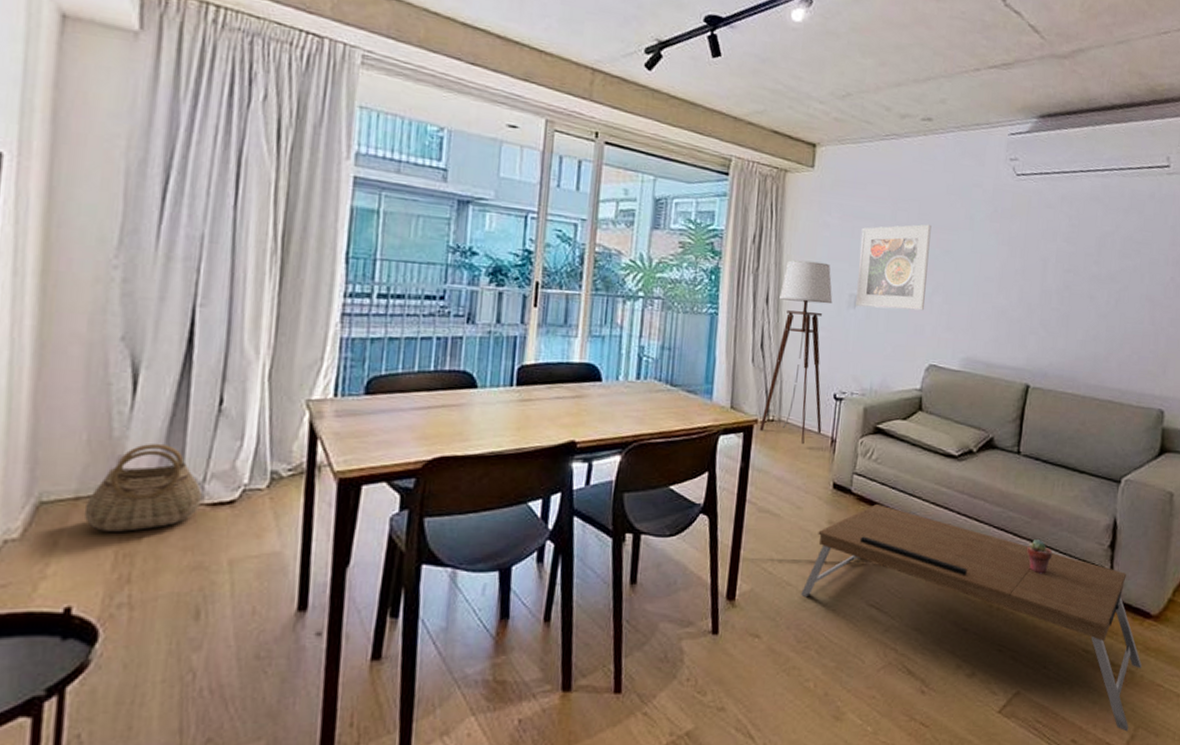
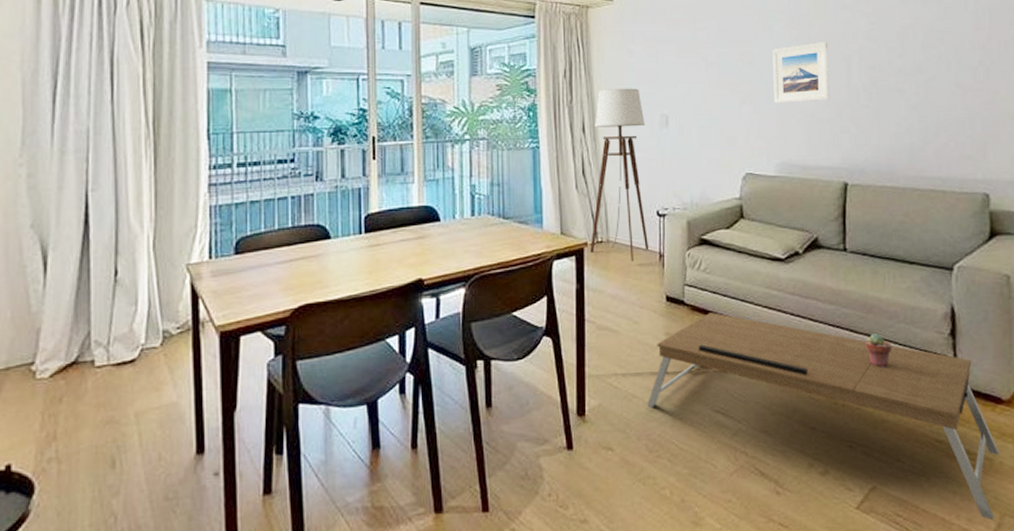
basket: present [83,444,203,532] -> none [14,315,109,396]
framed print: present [856,224,931,311] -> none [665,40,735,125]
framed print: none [966,238,1028,299] -> present [772,41,830,104]

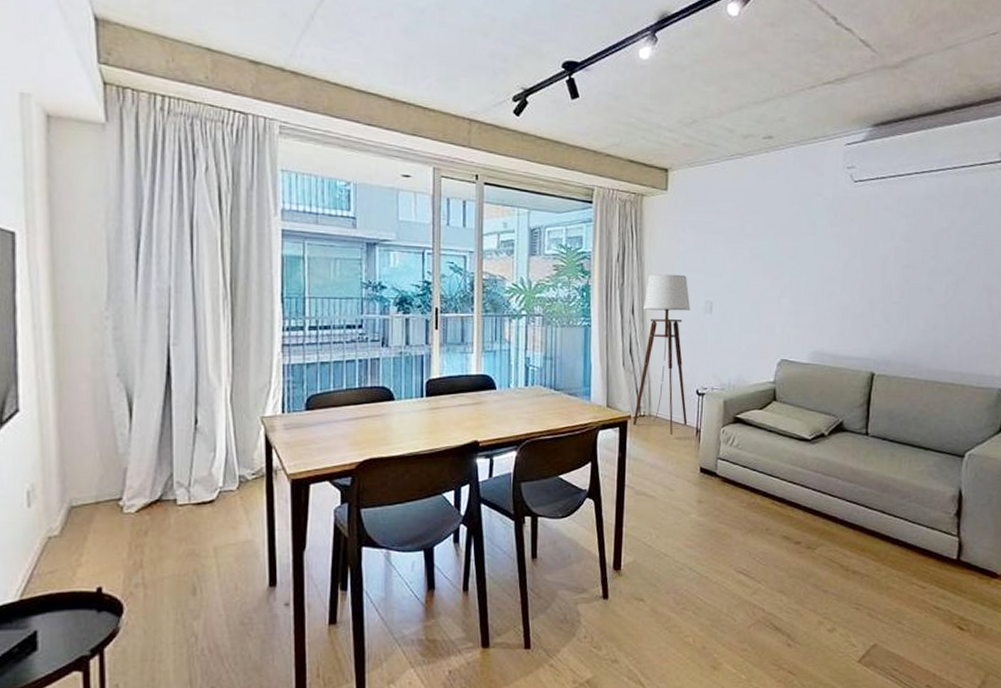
coffee table: present [647,313,999,520] -> none [677,485,990,678]
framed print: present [772,41,830,104] -> none [812,239,867,296]
potted succulent: present [865,333,891,368] -> none [878,511,902,541]

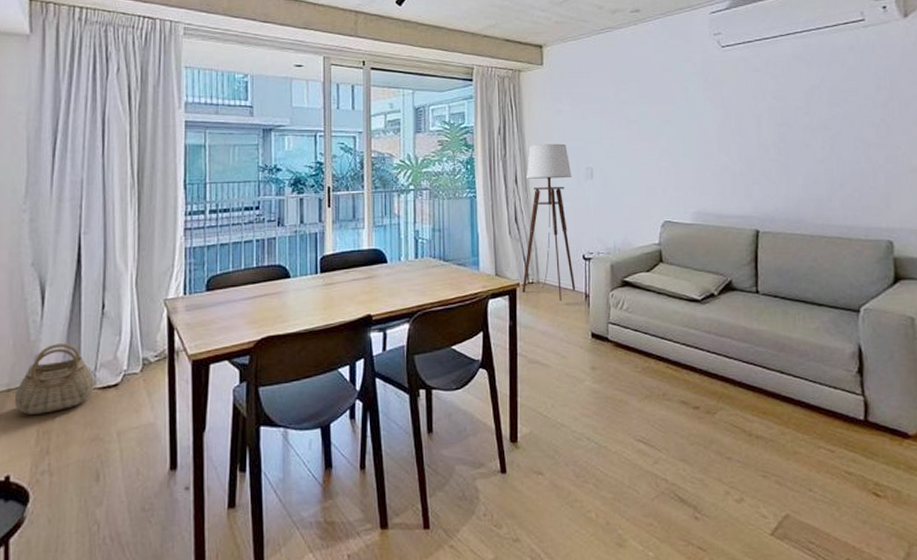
basket: none [103,458,190,528] -> present [14,344,96,415]

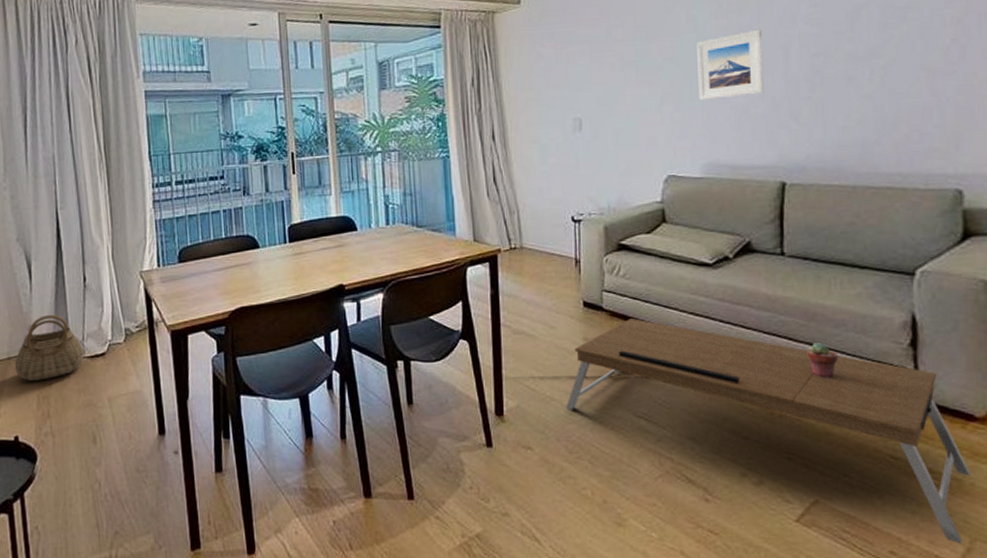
floor lamp: present [522,143,576,302] -> none [504,92,565,268]
coffee table: none [575,349,907,550] -> present [566,319,970,544]
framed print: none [688,100,742,157] -> present [697,29,764,101]
potted succulent: none [777,370,802,402] -> present [806,342,838,378]

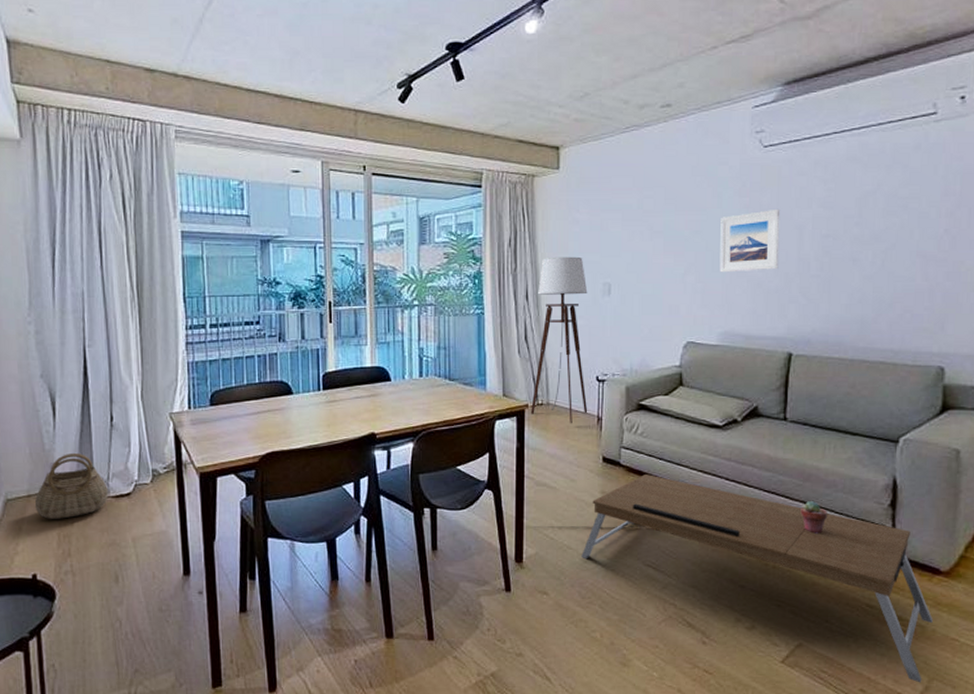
floor lamp: none [504,92,565,268] -> present [531,256,588,424]

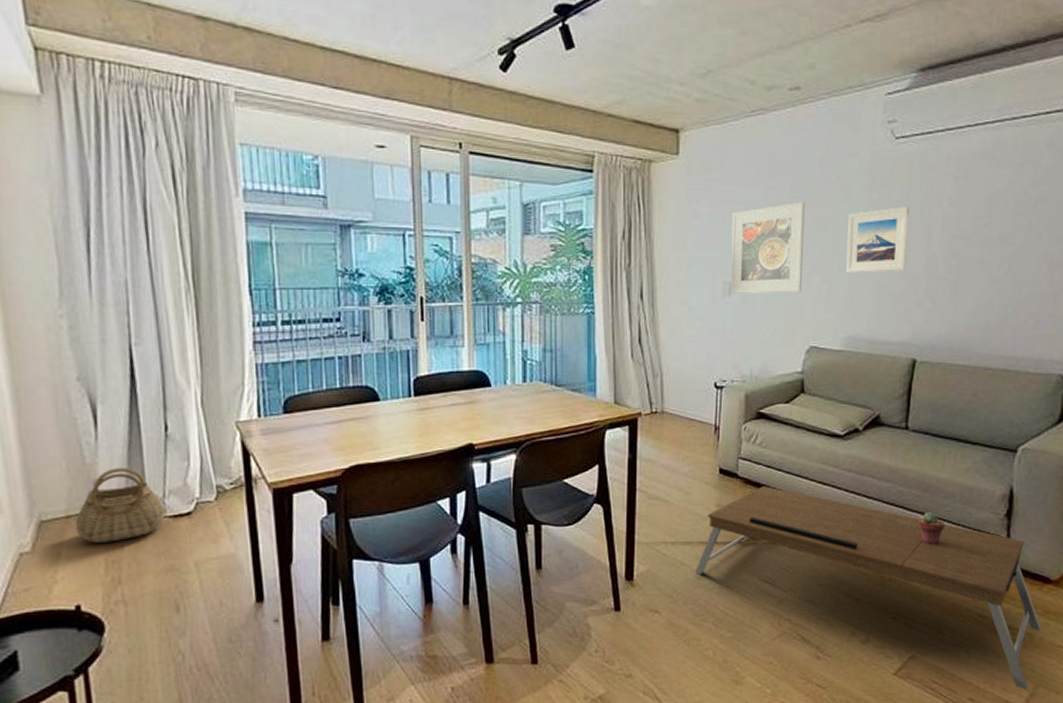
floor lamp: present [531,256,588,424] -> none [644,252,707,434]
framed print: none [609,208,679,293] -> present [731,202,805,294]

